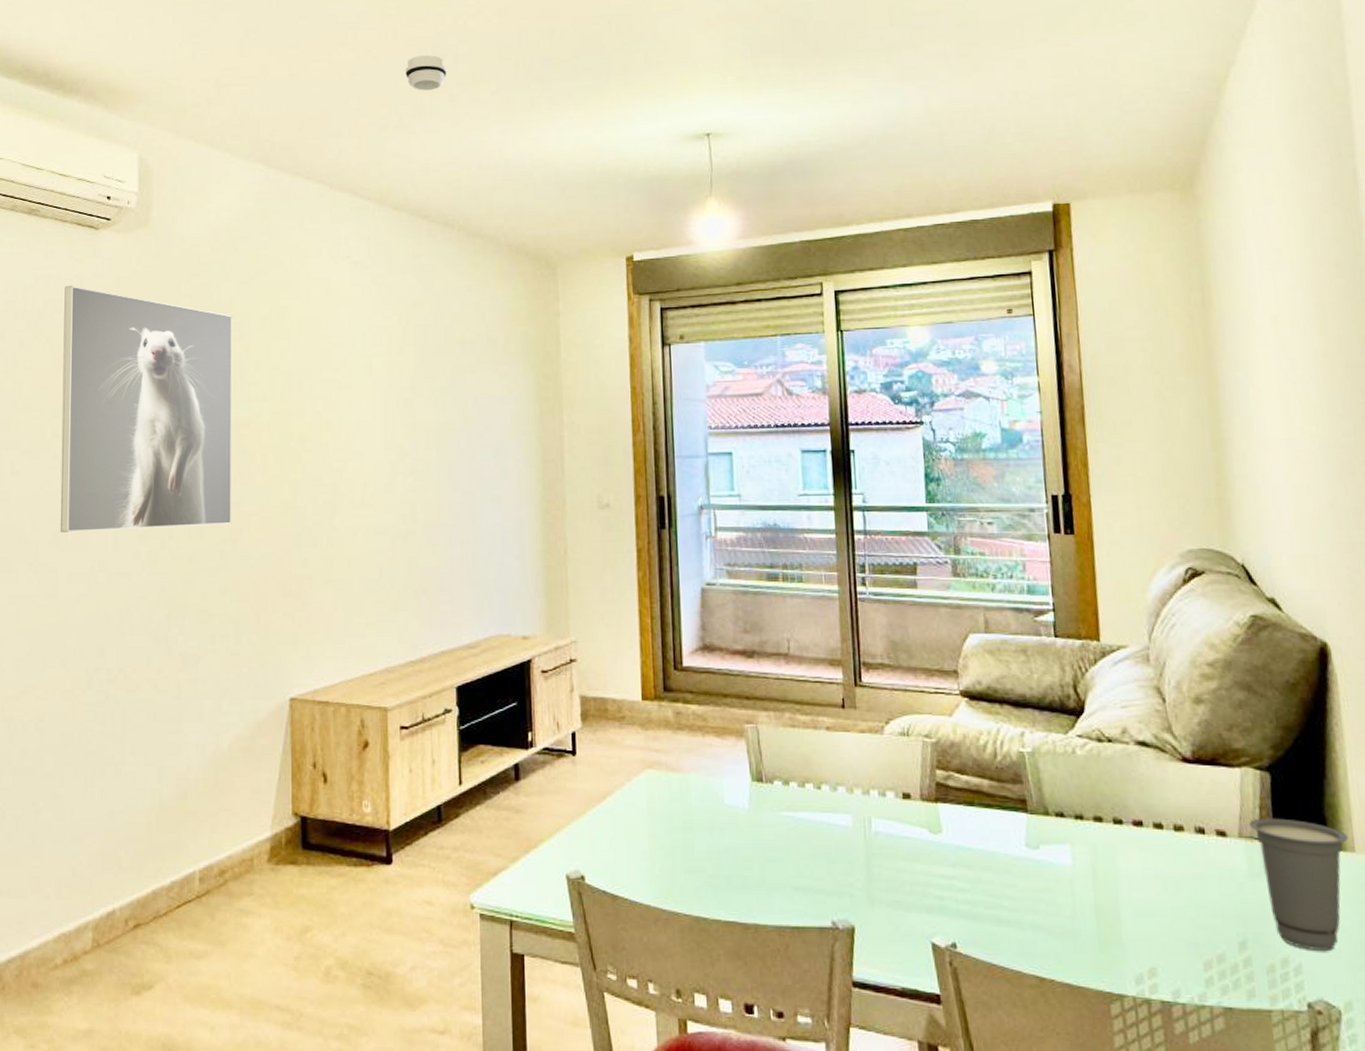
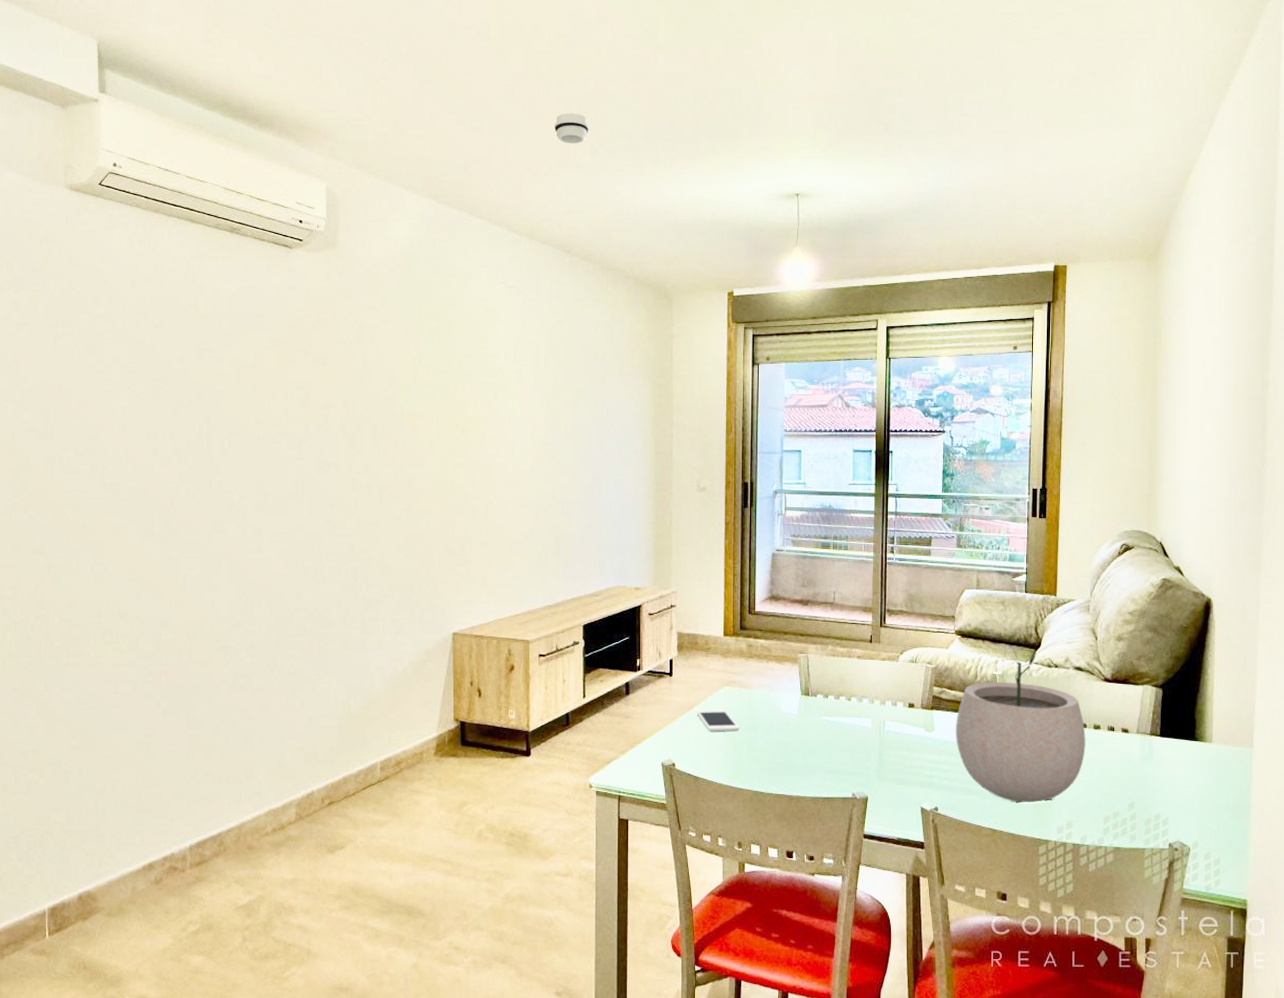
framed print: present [60,286,232,532] -> none [263,296,407,500]
cell phone: none [611,801,670,831] -> present [697,710,740,731]
plant pot: none [972,714,1165,938] -> present [956,648,1086,803]
cup: present [1249,818,1349,951] -> none [1145,720,1209,808]

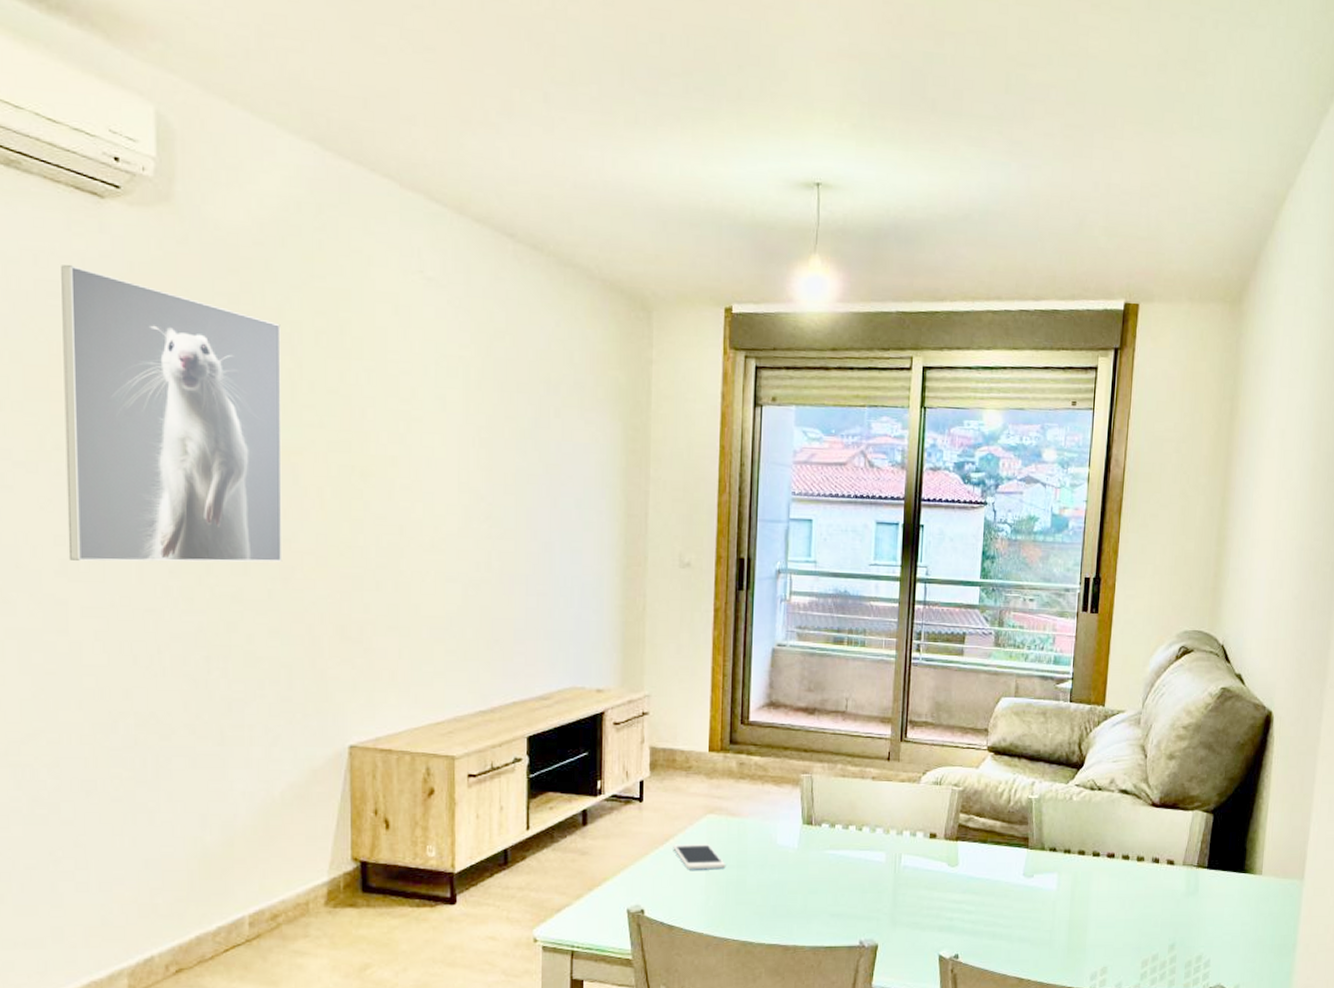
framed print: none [263,296,407,500] -> present [61,265,282,563]
smoke detector: present [554,113,589,144] -> none [493,39,542,85]
plant pot: present [956,648,1086,803] -> none [982,767,1128,947]

